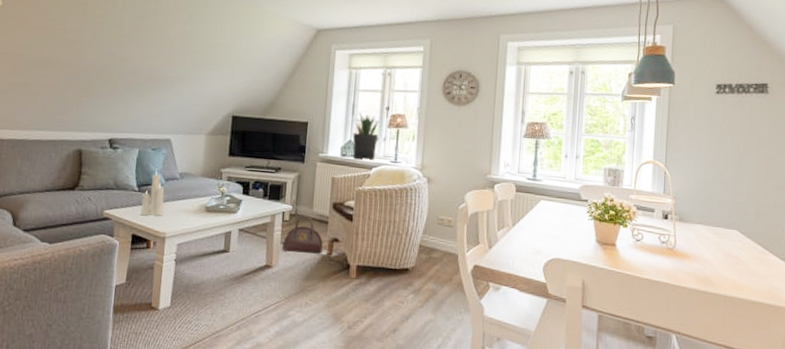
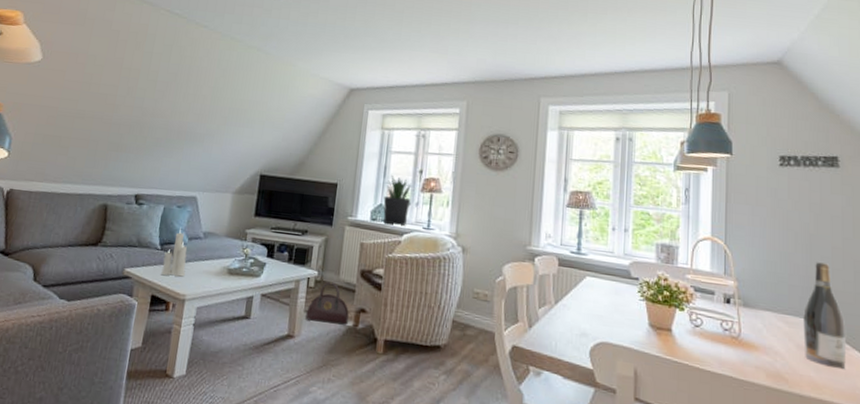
wine bottle: none [729,179,766,272] -> present [803,262,847,369]

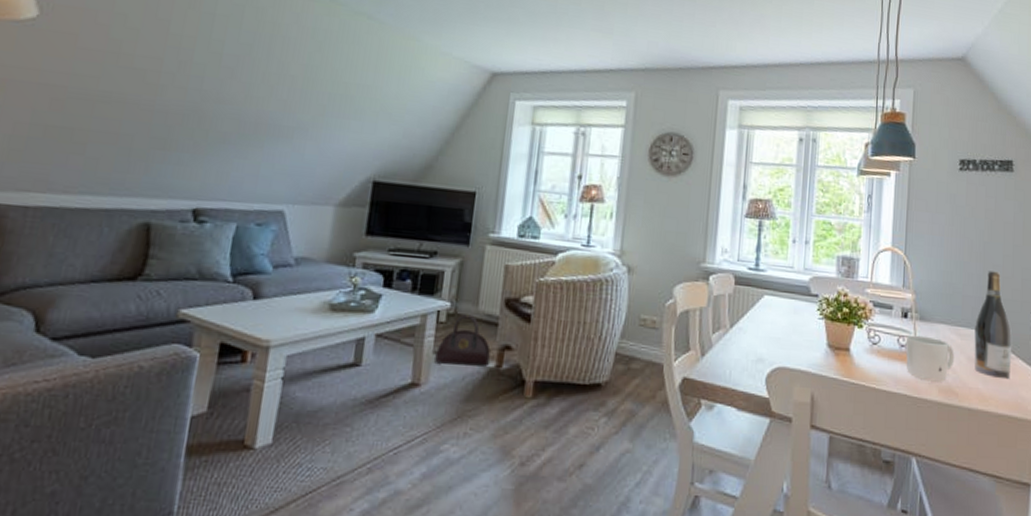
candle: present [161,229,188,277] -> none [234,254,272,317]
planter: present [383,174,412,226] -> none [533,180,568,244]
mug: none [729,319,783,368] -> present [905,334,955,382]

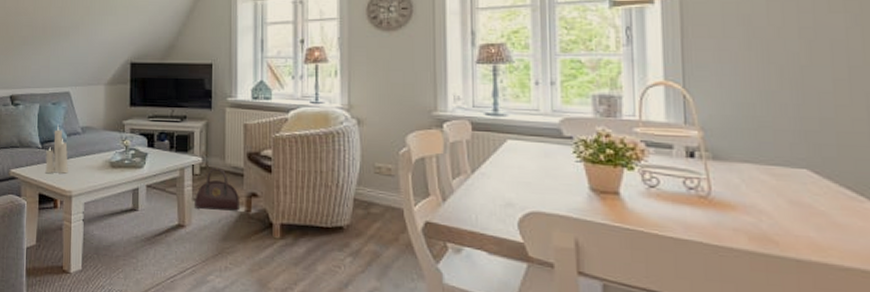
candle: none [234,254,272,317] -> present [45,126,68,174]
mug: present [905,334,955,382] -> none [694,176,769,229]
wine bottle: present [974,271,1013,379] -> none [796,99,860,227]

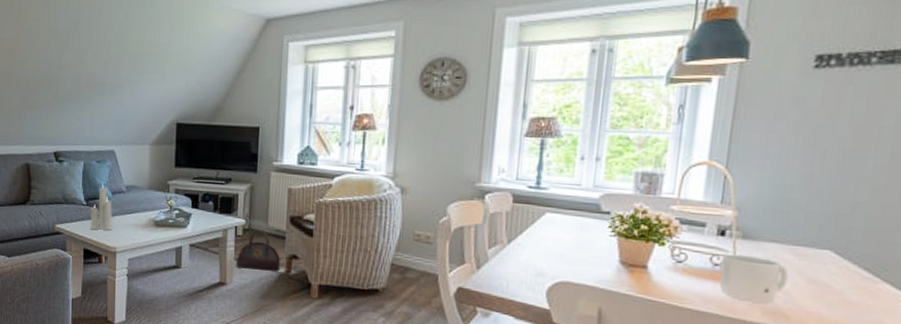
mug: none [694,176,769,229] -> present [719,253,789,304]

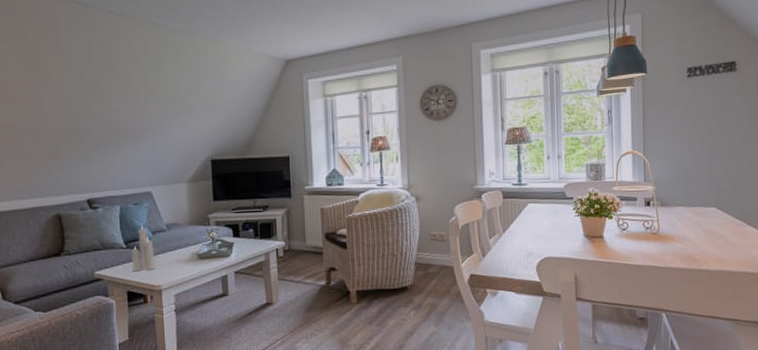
handbag: present [236,229,280,272] -> none [280,248,320,287]
mug: present [719,253,789,304] -> none [650,218,693,253]

